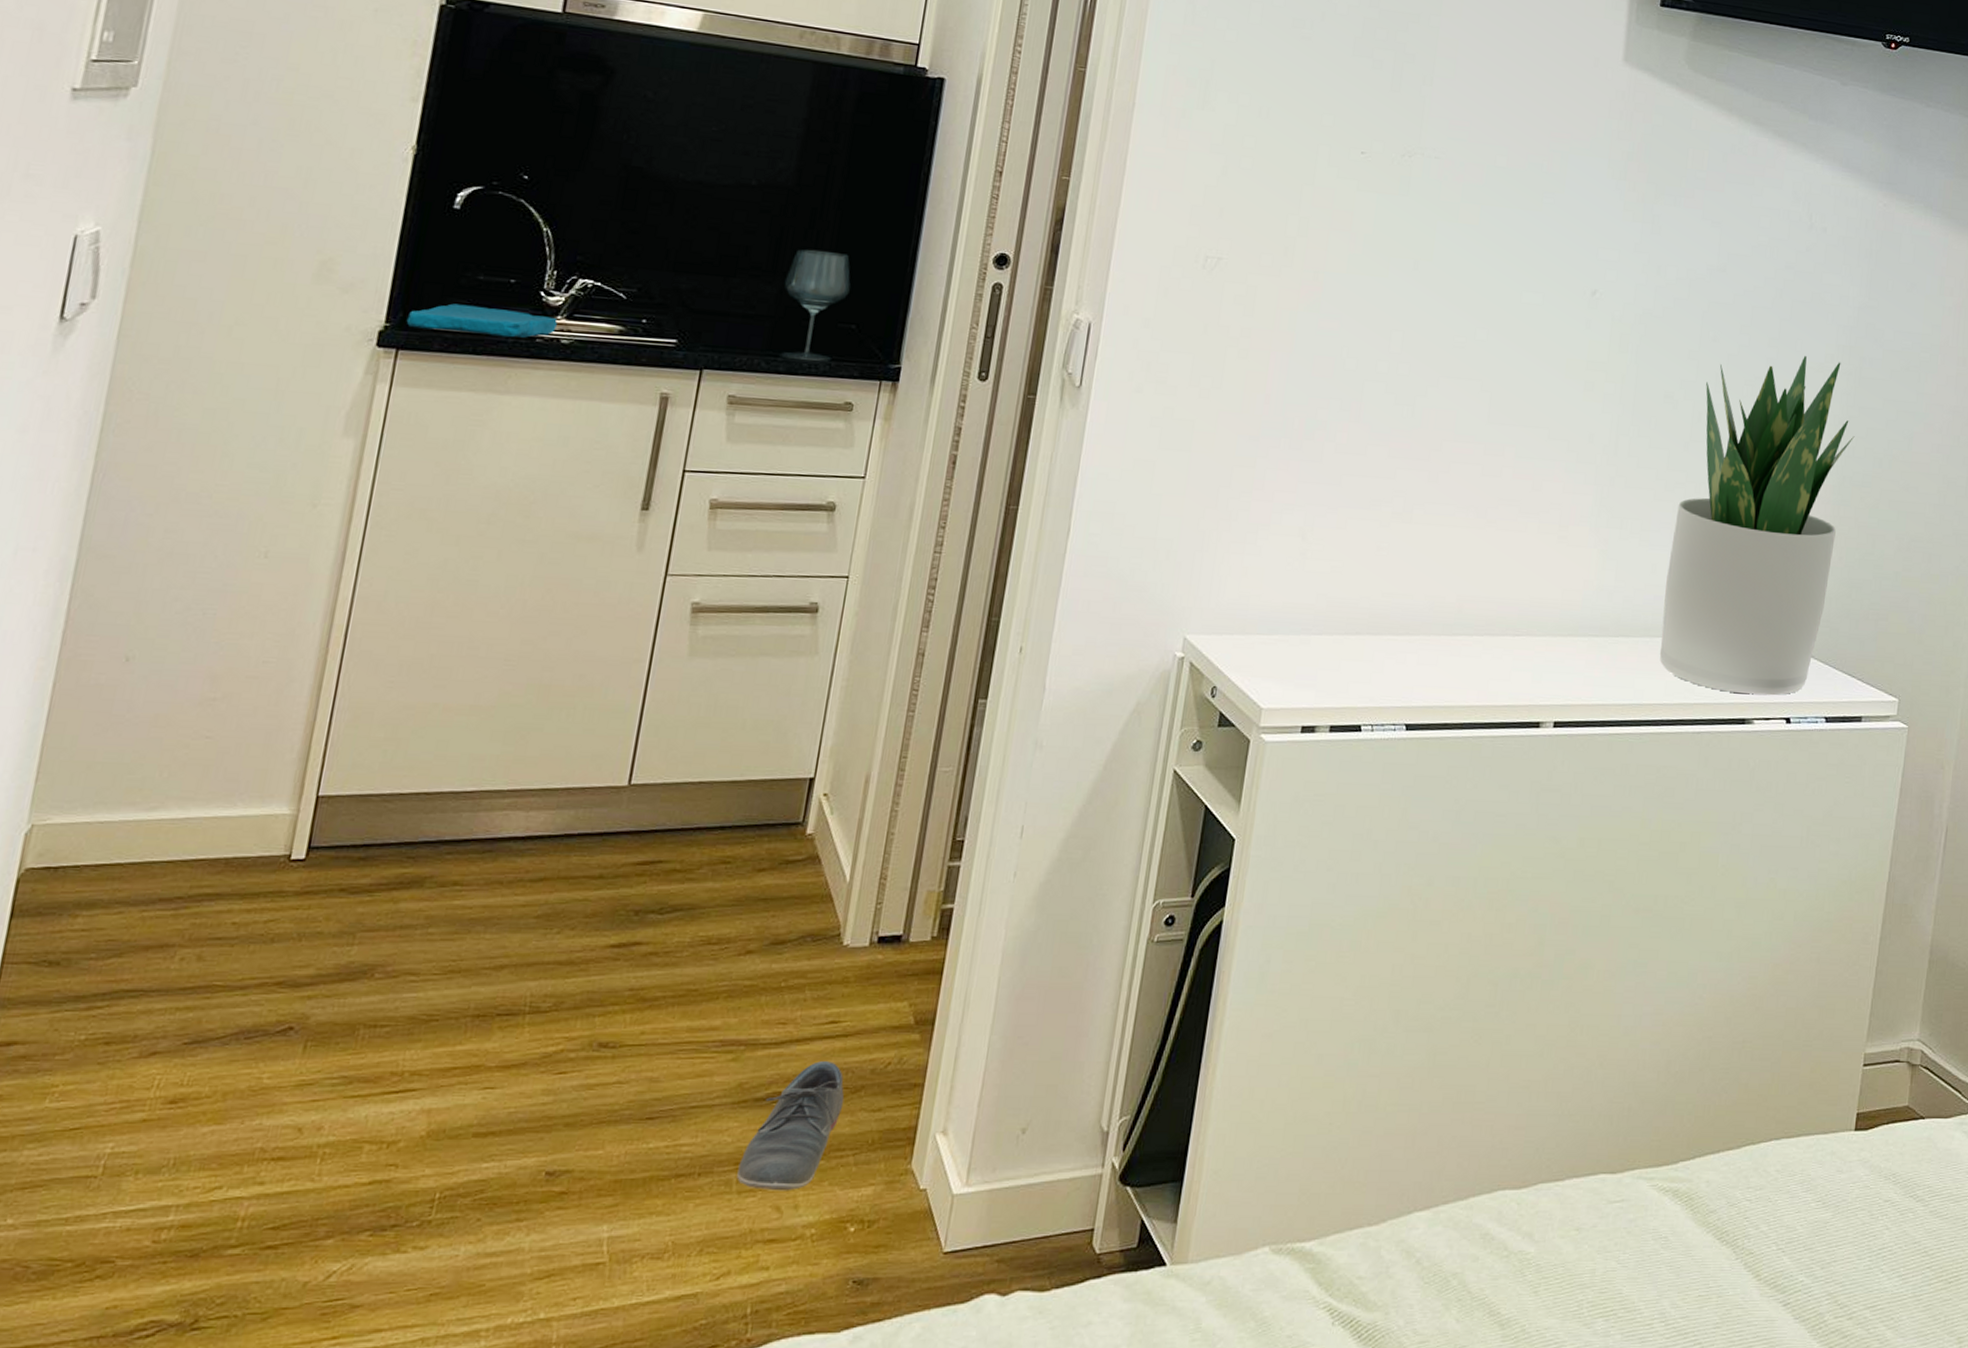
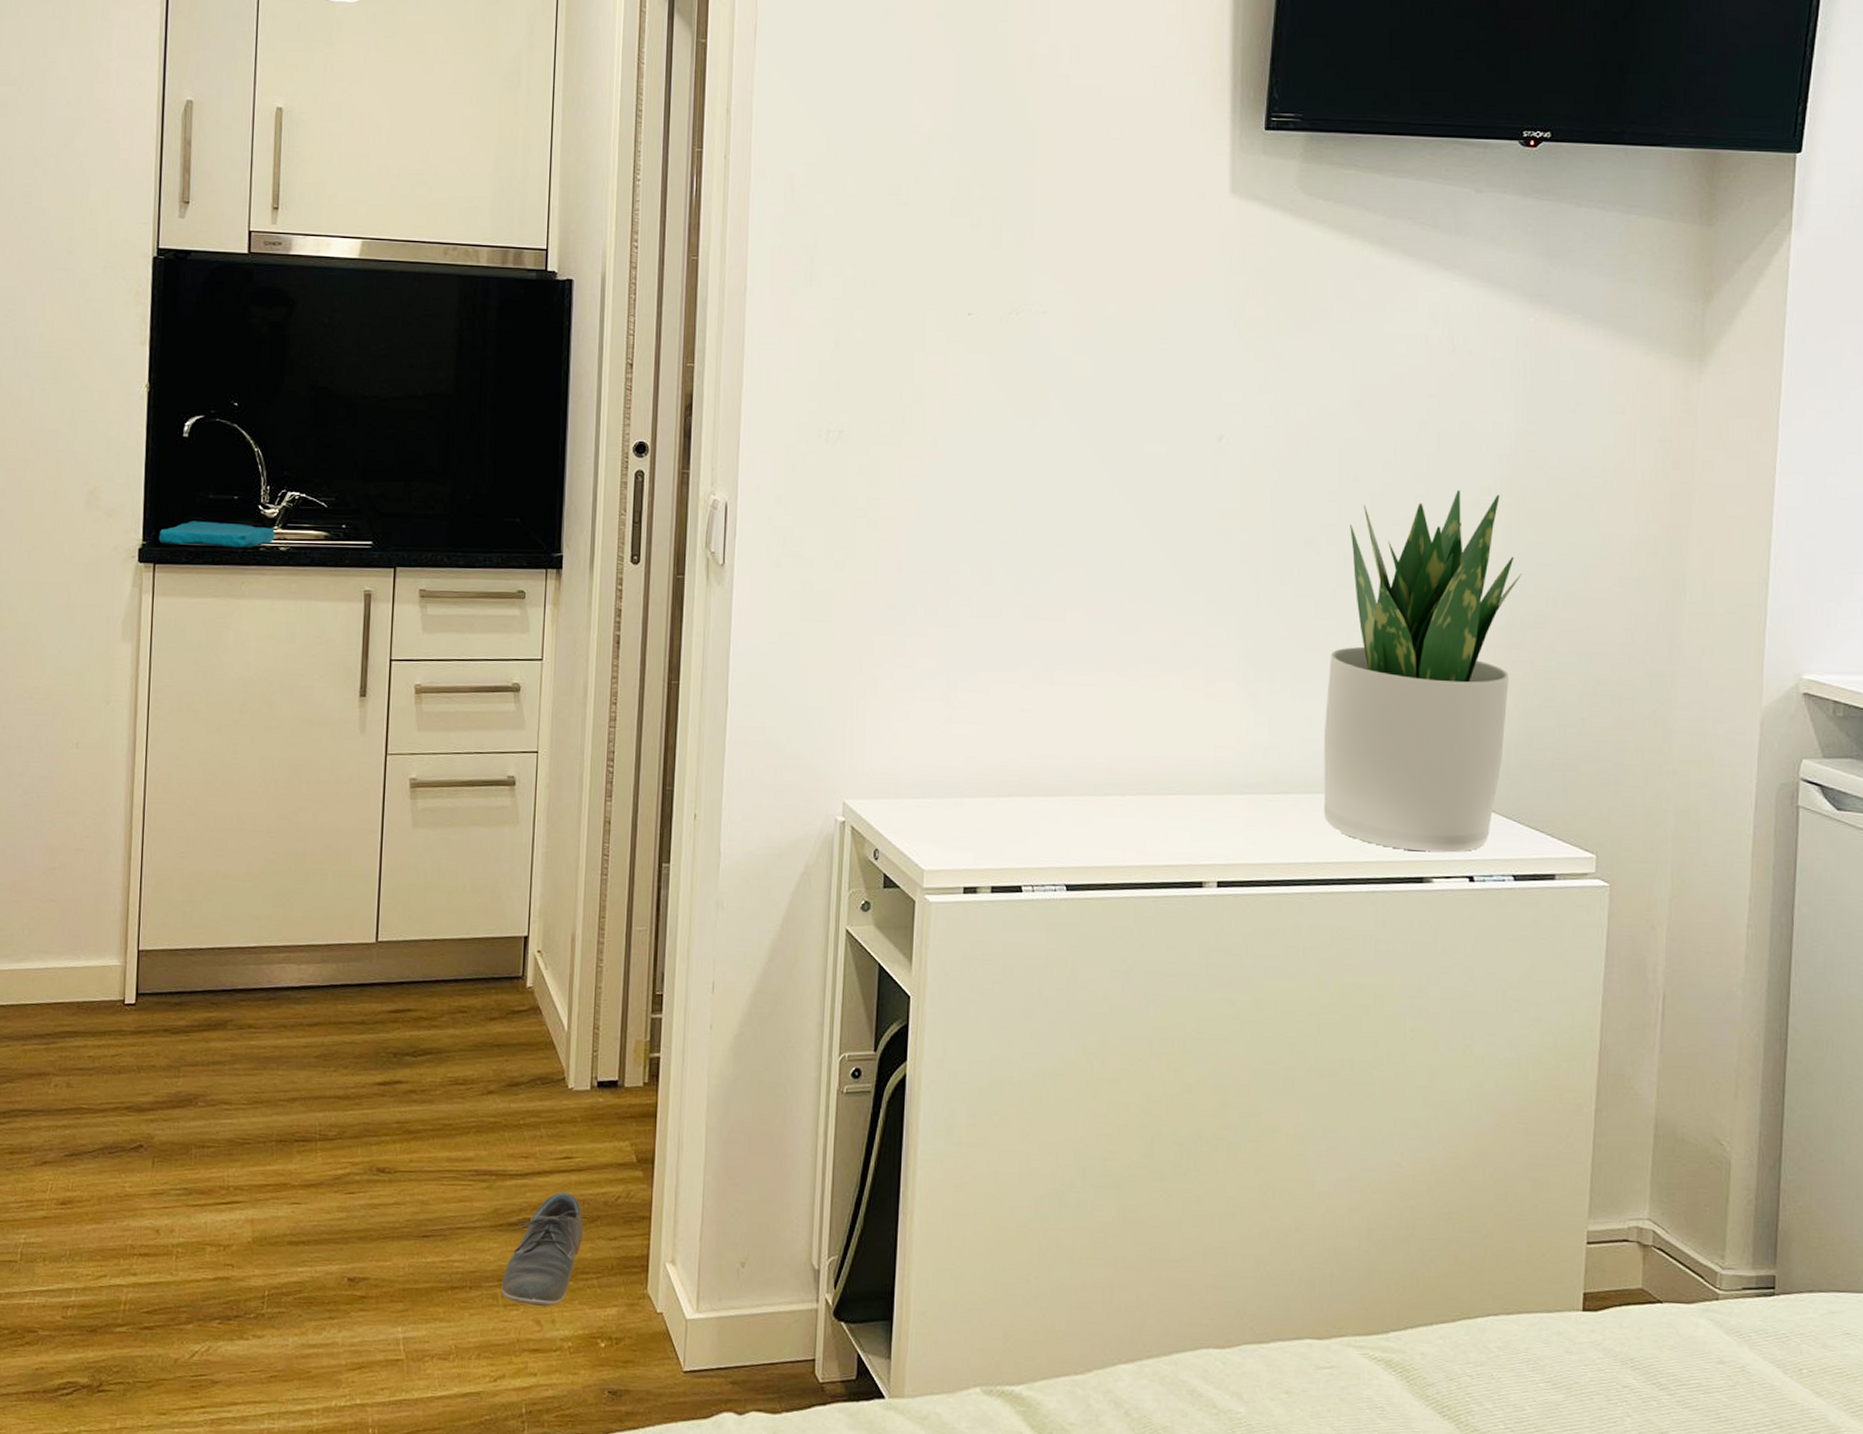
wine glass: present [779,249,852,363] -> none [455,451,512,556]

